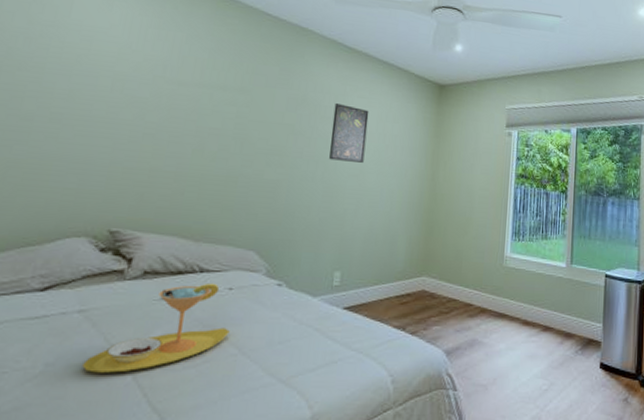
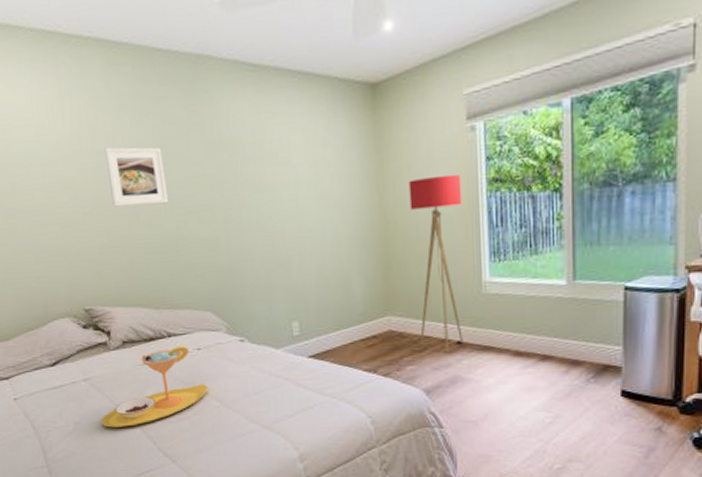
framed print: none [180,79,247,141] -> present [104,147,168,207]
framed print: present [329,102,369,163] -> none [253,137,298,205]
floor lamp: none [448,163,497,316] -> present [408,174,463,352]

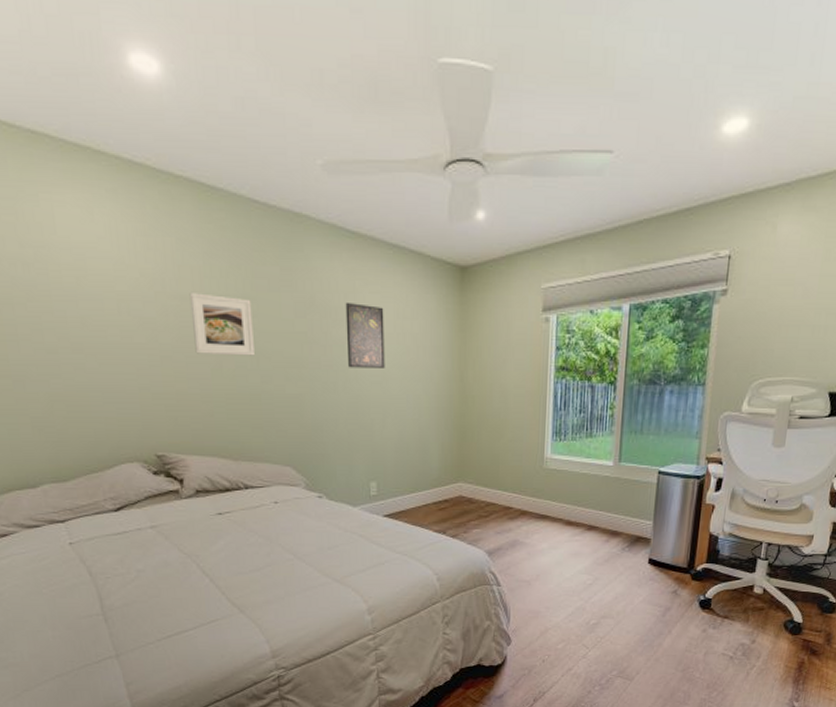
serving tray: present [101,345,208,428] -> none [166,498,283,576]
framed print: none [253,137,298,205] -> present [345,301,385,368]
floor lamp: present [408,174,463,352] -> none [487,359,534,518]

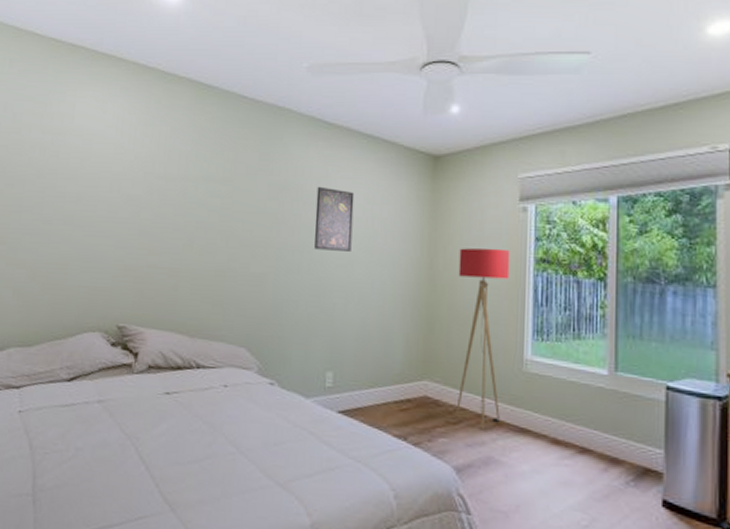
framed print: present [189,291,255,356] -> none [171,173,229,234]
floor lamp: none [487,359,534,518] -> present [456,248,510,429]

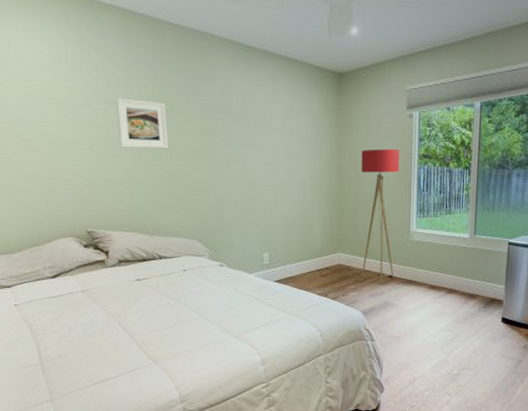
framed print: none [171,173,229,234] -> present [115,97,168,149]
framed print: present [314,186,355,252] -> none [243,103,275,158]

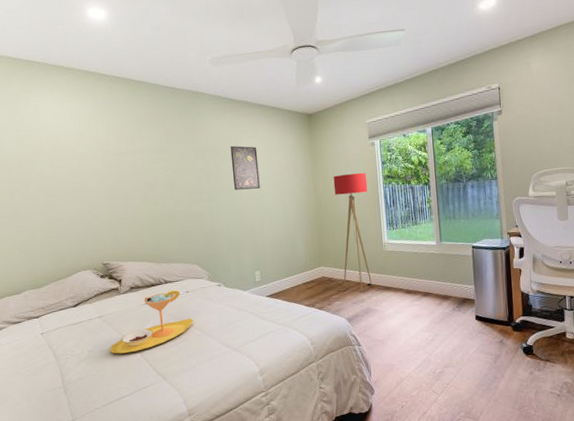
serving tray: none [94,266,190,333] -> present [109,289,193,354]
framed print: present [115,97,168,149] -> none [125,149,169,190]
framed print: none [243,103,275,158] -> present [230,145,260,190]

